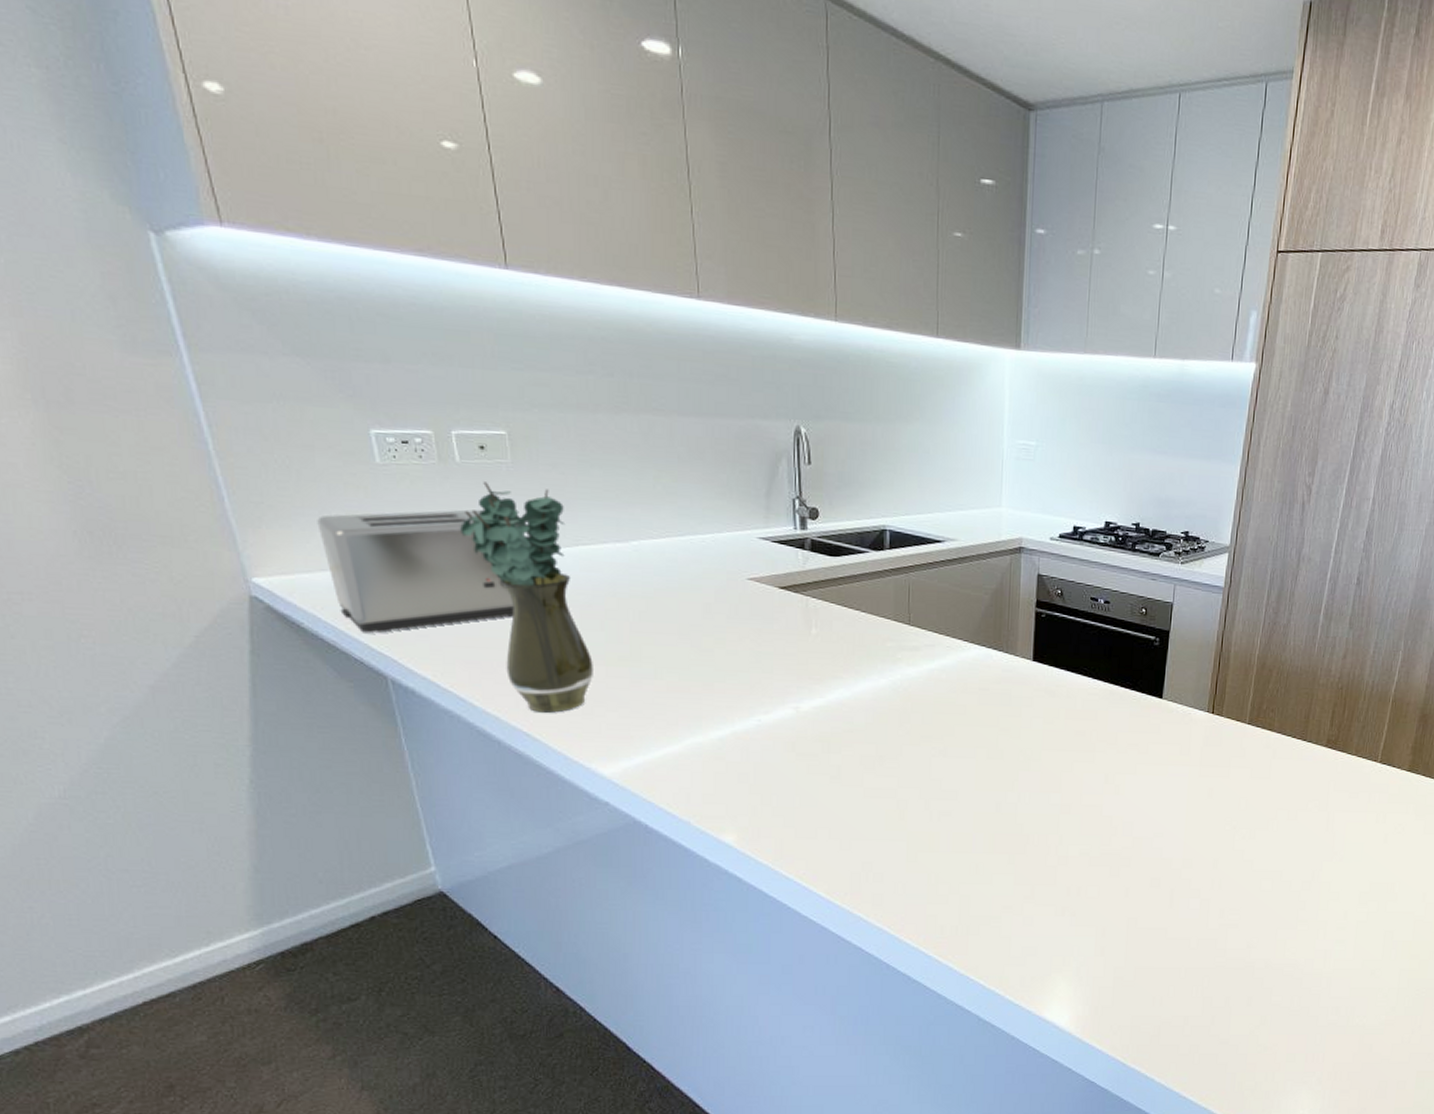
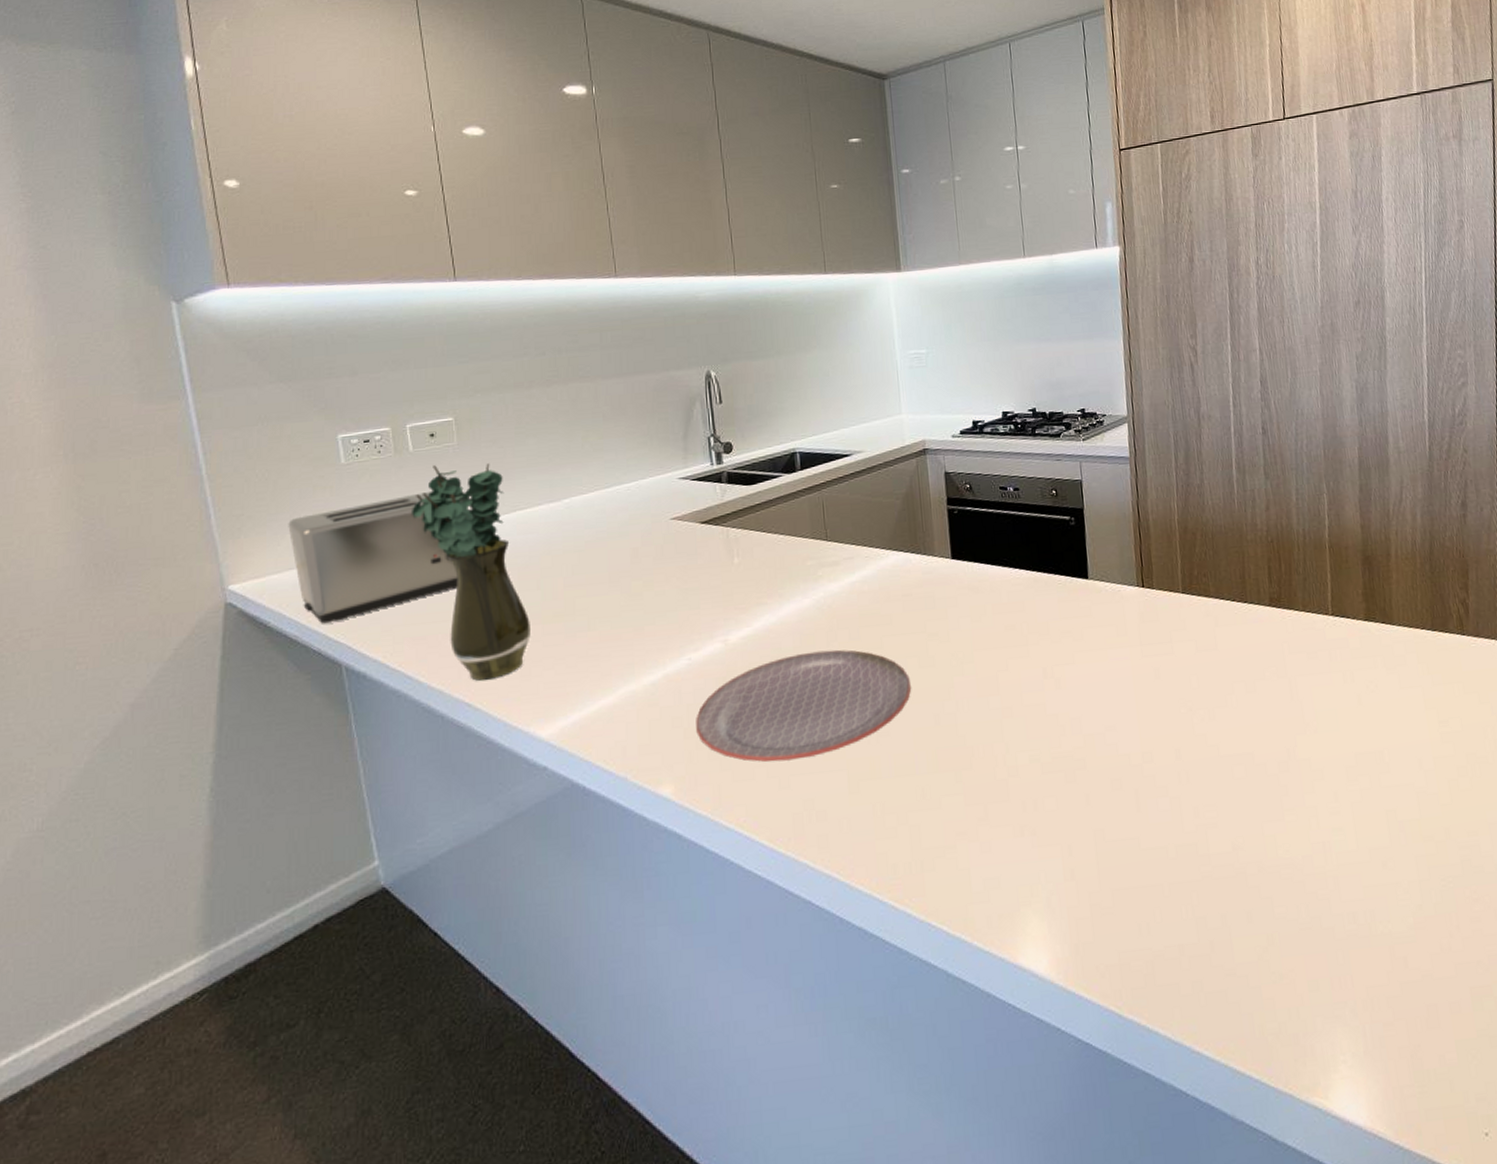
plate: none [762,730,978,826] -> present [696,649,912,762]

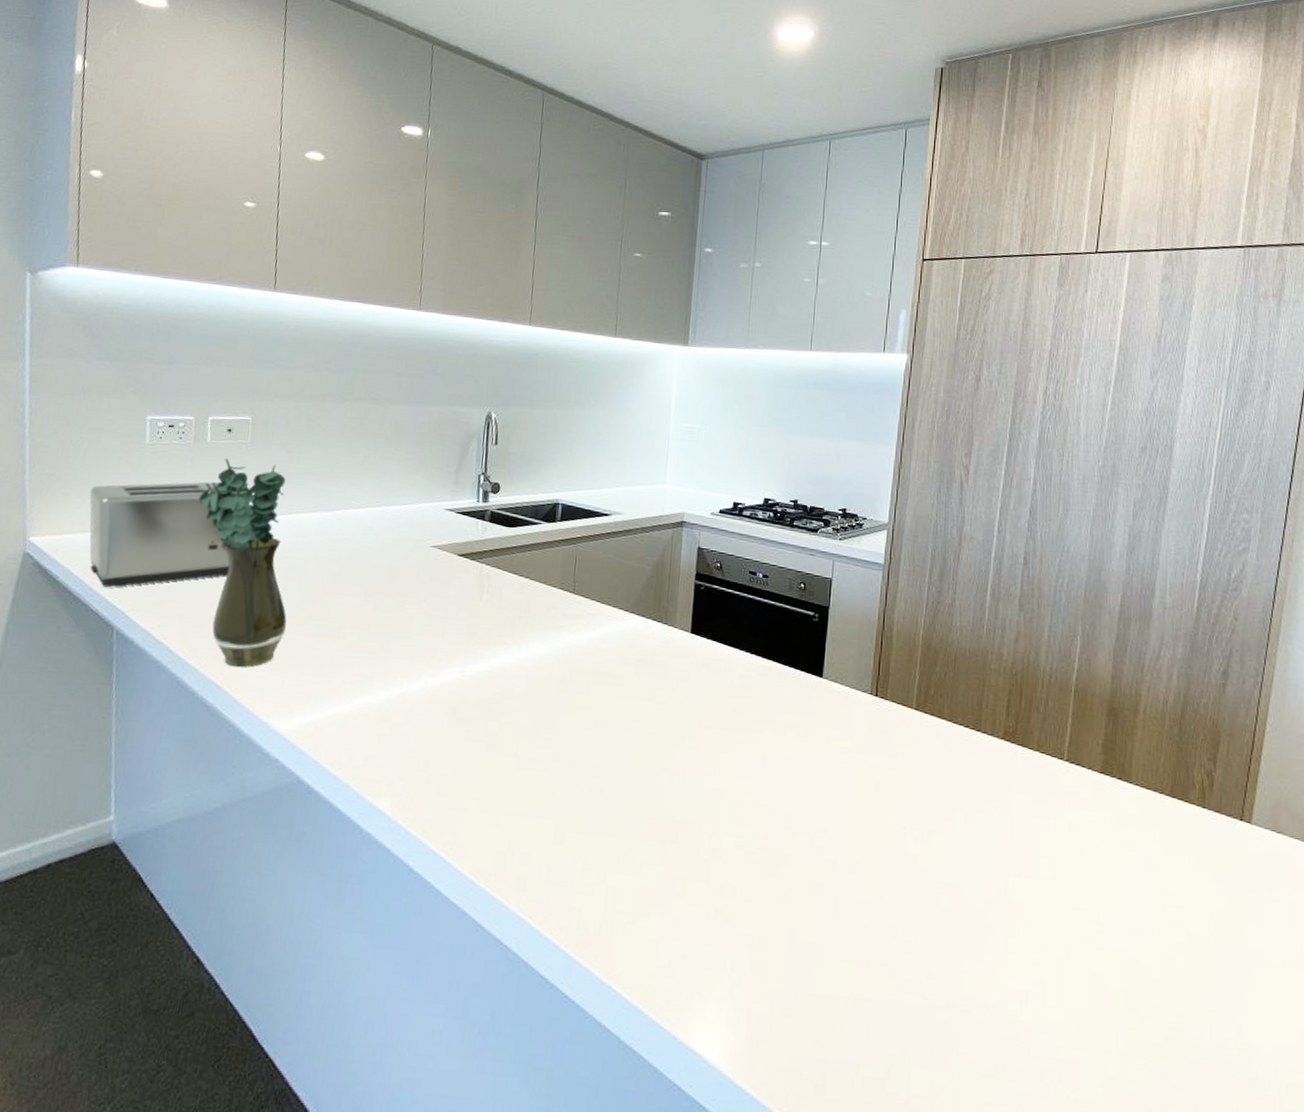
plate: present [696,649,912,762] -> none [420,697,632,800]

